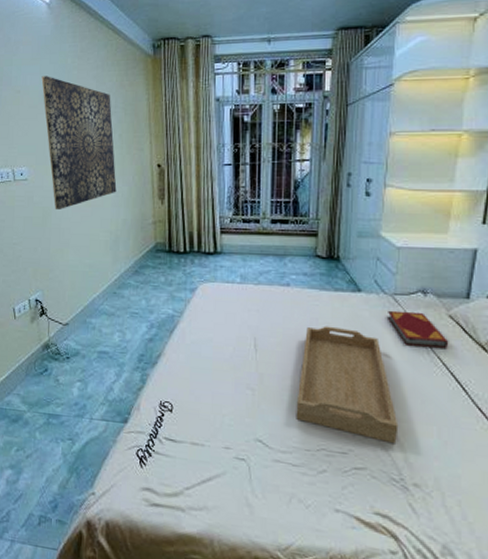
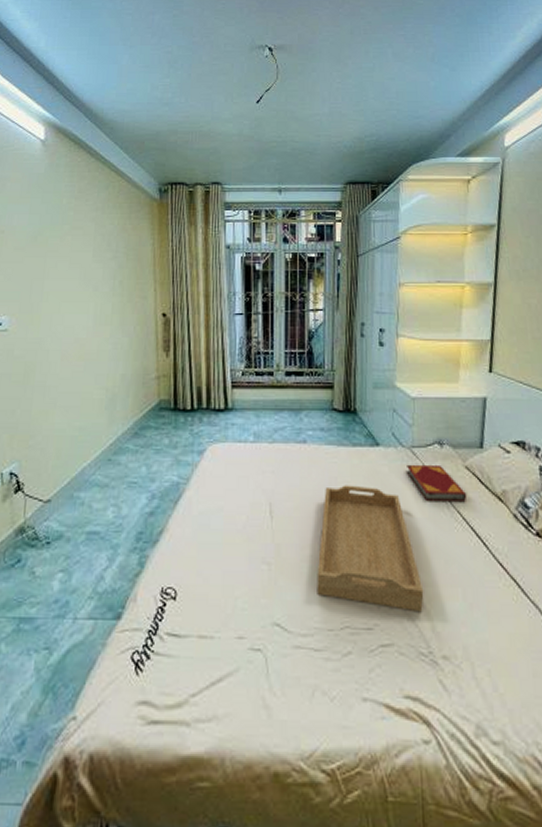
wall art: present [41,76,117,209] -> none [31,216,116,364]

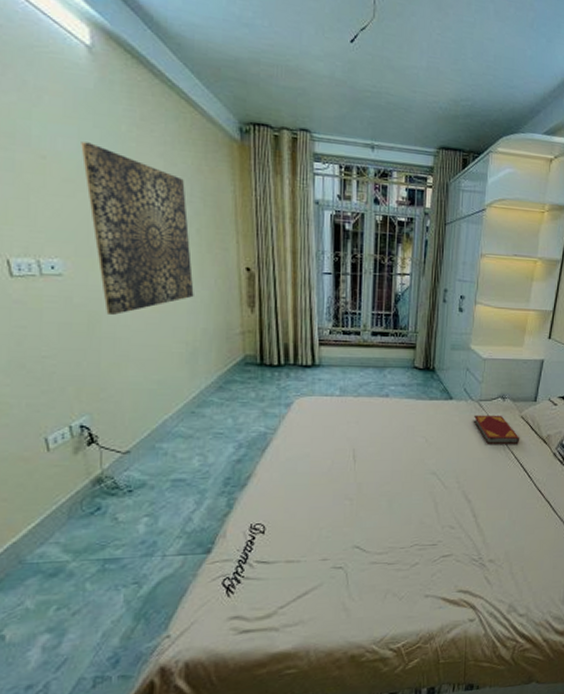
wall art: none [31,216,116,364] -> present [81,142,194,315]
serving tray: present [317,485,424,613] -> none [392,432,479,530]

